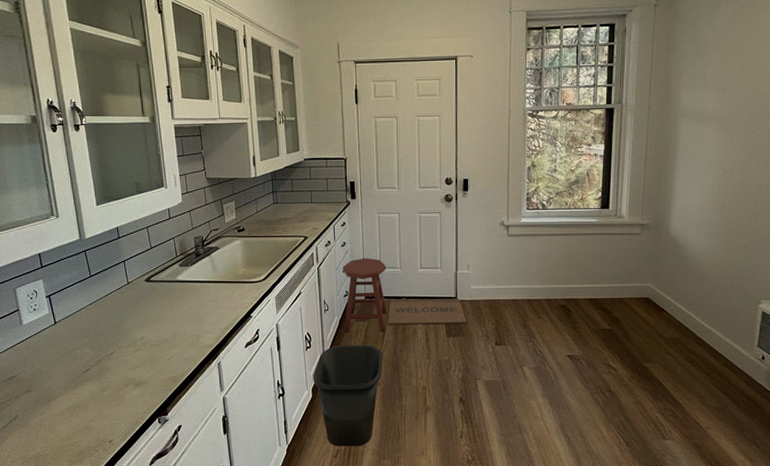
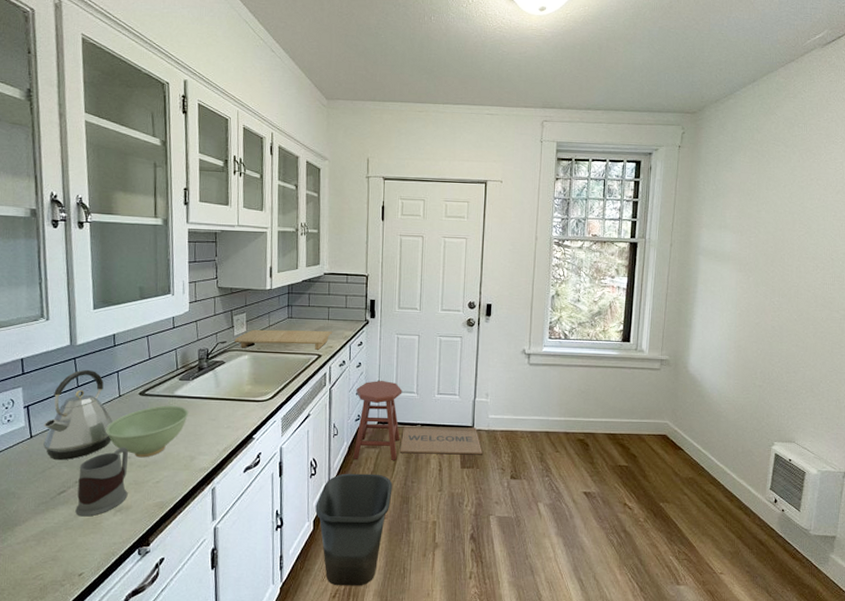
kettle: none [65,260,125,343] -> present [43,369,113,461]
mug: none [99,328,144,391] -> present [75,447,128,517]
bowl: none [119,289,191,338] -> present [106,405,189,458]
cutting board: none [225,213,316,234] -> present [234,329,332,350]

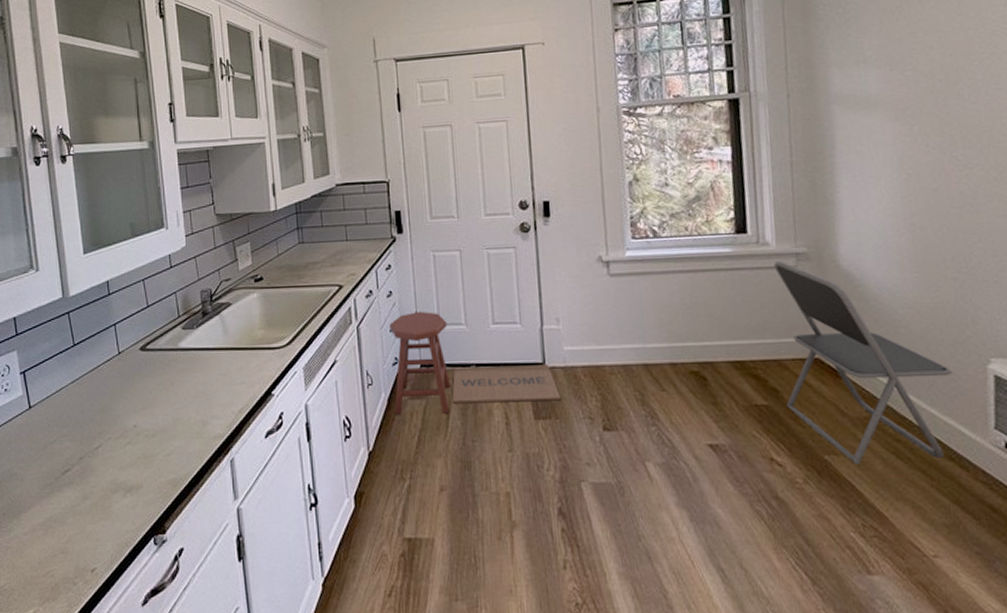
kettle: present [43,369,113,461] -> none [41,324,114,434]
mug: present [75,447,128,517] -> none [82,413,137,500]
bowl: present [106,405,189,458] -> none [107,360,197,426]
cutting board: present [234,329,332,350] -> none [239,254,353,285]
waste bin: present [315,473,393,586] -> none [355,432,449,581]
folding chair: none [640,364,749,510] -> present [774,261,952,465]

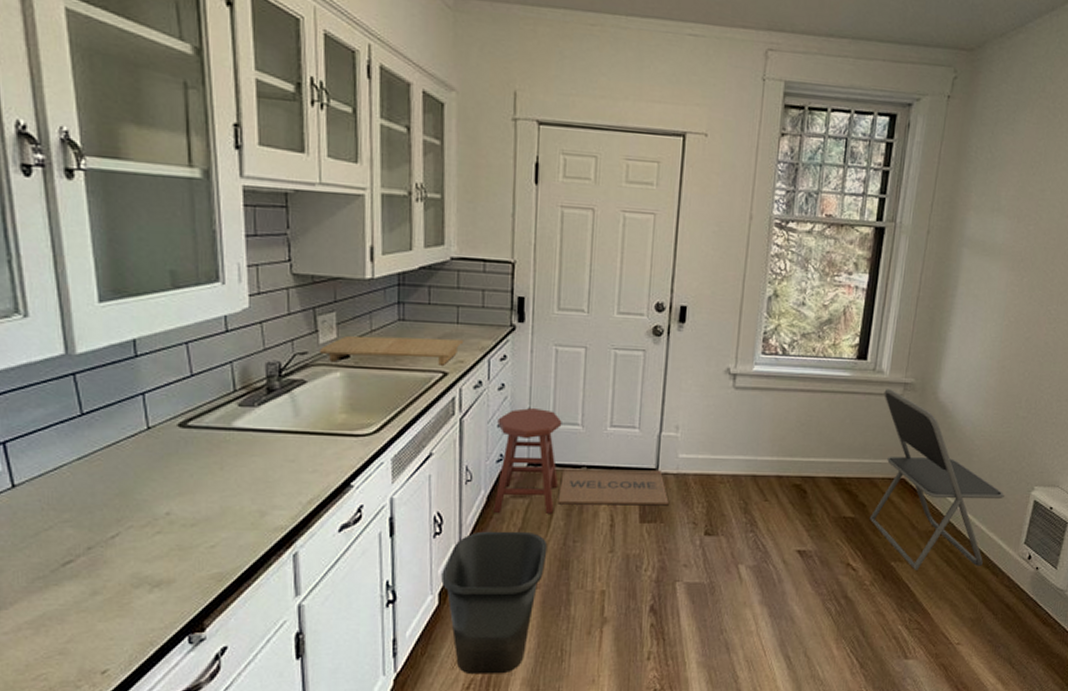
cutting board: none [239,254,353,285] -> present [319,335,463,365]
waste bin: none [355,432,449,581] -> present [441,531,548,675]

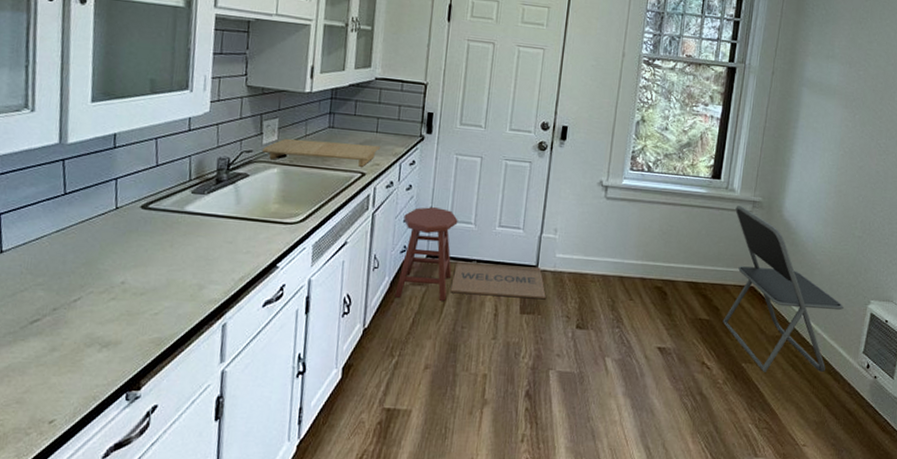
waste bin: present [441,531,548,675] -> none [345,313,439,447]

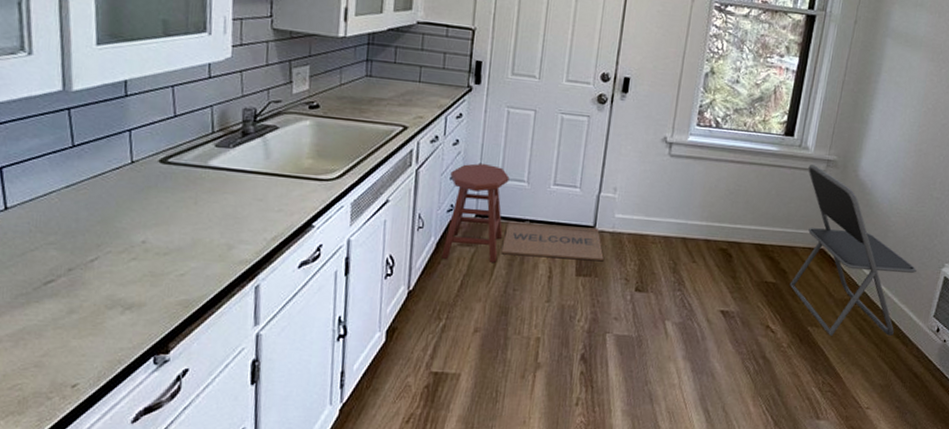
cutting board: present [261,138,380,167] -> none [291,87,423,120]

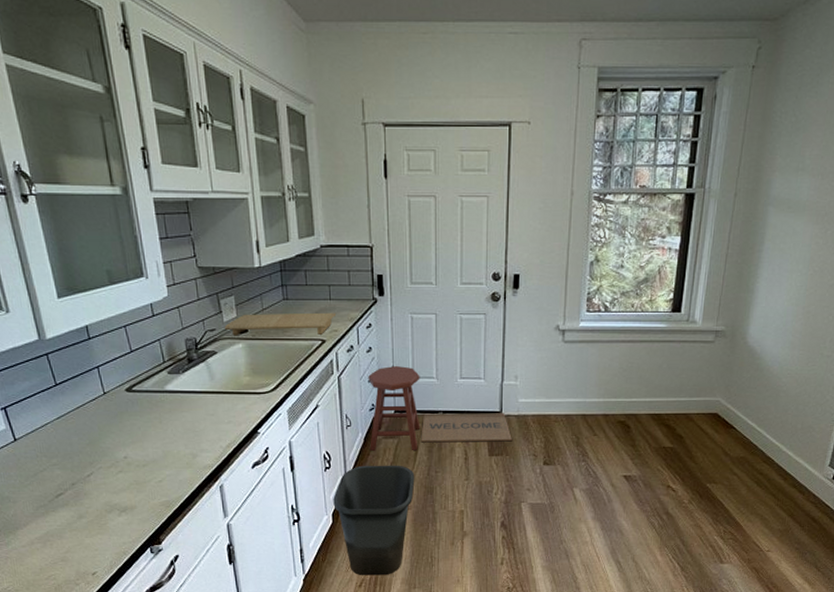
cutting board: none [291,87,423,120] -> present [224,312,335,336]
waste bin: none [389,275,489,410] -> present [333,465,415,576]
folding chair: present [789,165,917,336] -> none [686,337,810,490]

